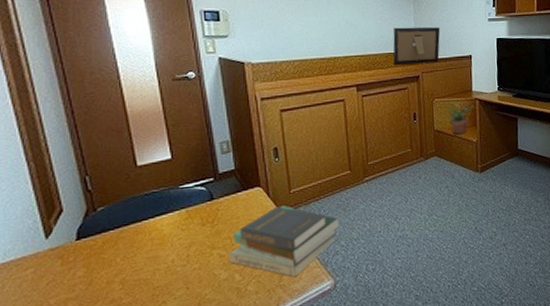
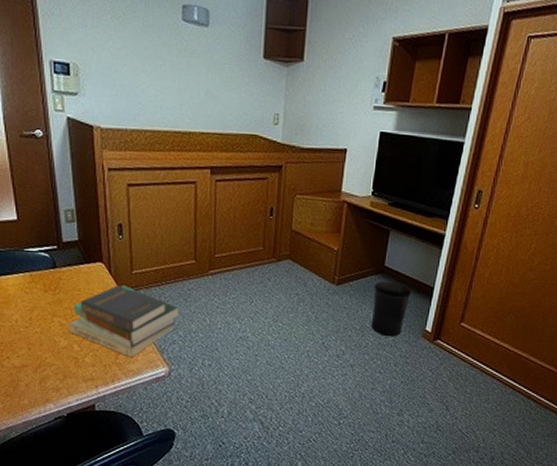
picture frame: present [393,27,440,65] -> none [254,105,314,153]
potted plant: present [446,101,474,136] -> none [307,200,341,241]
waste bin: none [512,161,545,212] -> present [371,281,412,336]

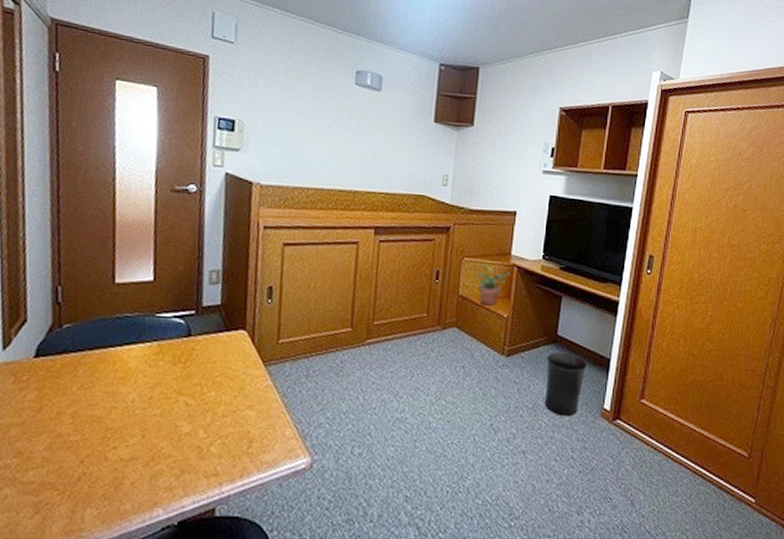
books: present [68,285,179,357] -> none [195,357,329,445]
potted plant: none [307,200,341,241] -> present [476,263,511,307]

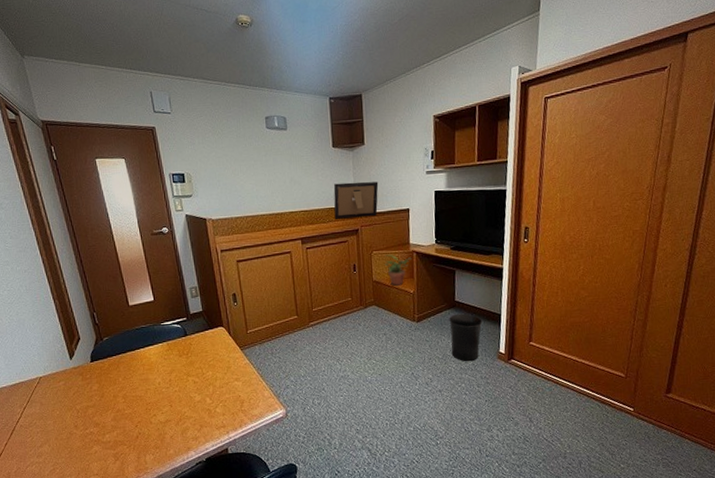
picture frame: none [422,166,484,215] -> present [333,181,379,219]

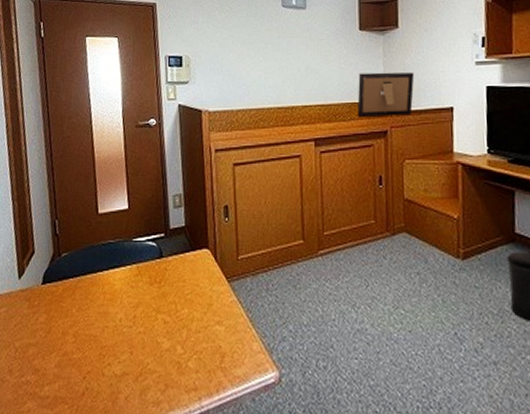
potted plant: present [384,254,411,287] -> none [419,164,455,209]

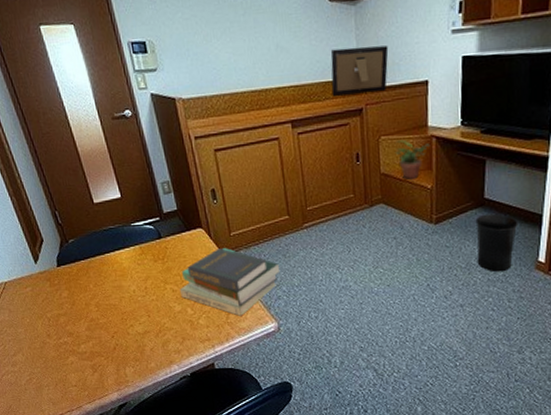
books: none [171,274,289,360] -> present [179,248,281,316]
potted plant: none [419,164,455,209] -> present [395,139,429,181]

